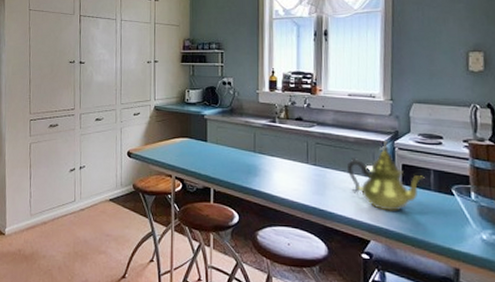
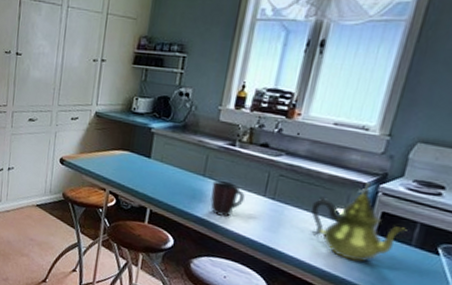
mug: none [262,155,292,186] -> present [209,180,245,217]

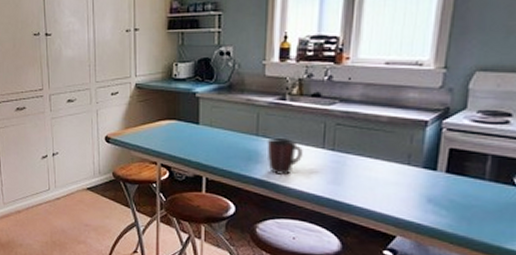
teapot: present [311,181,407,262] -> none [375,118,479,204]

